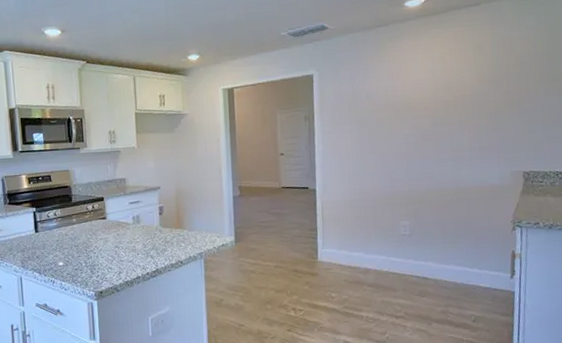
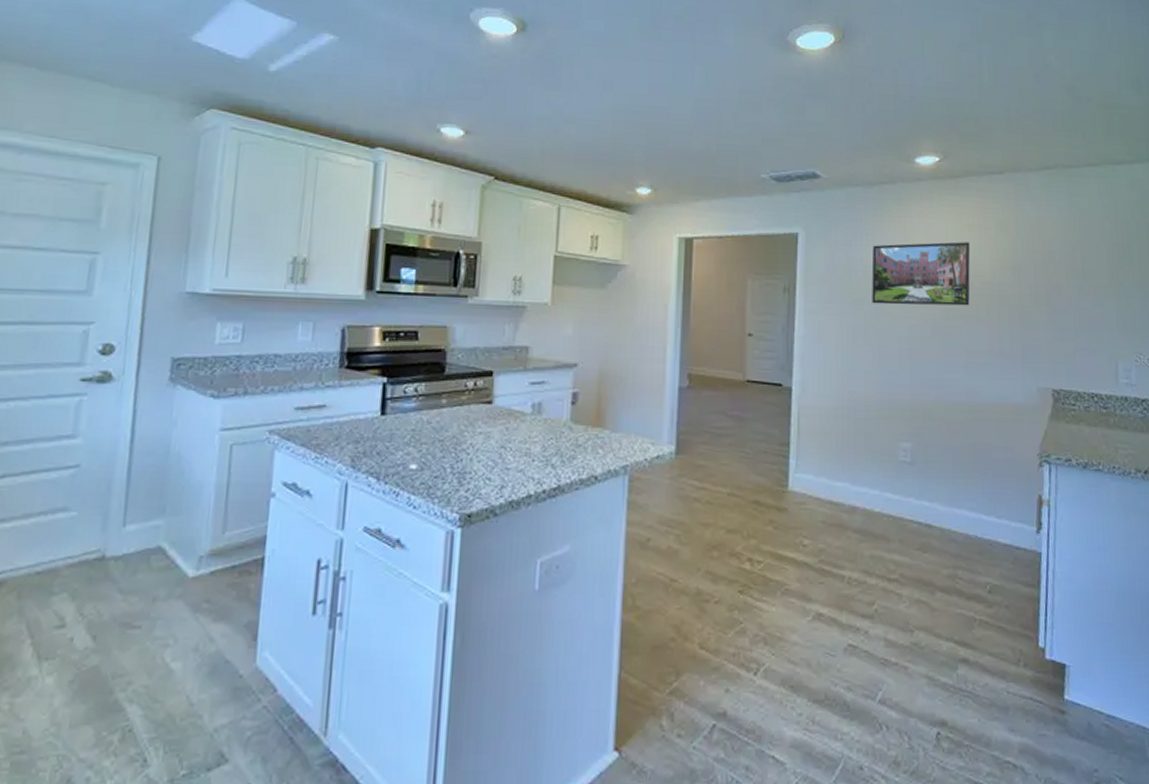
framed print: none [372,64,453,122] -> present [871,242,971,306]

